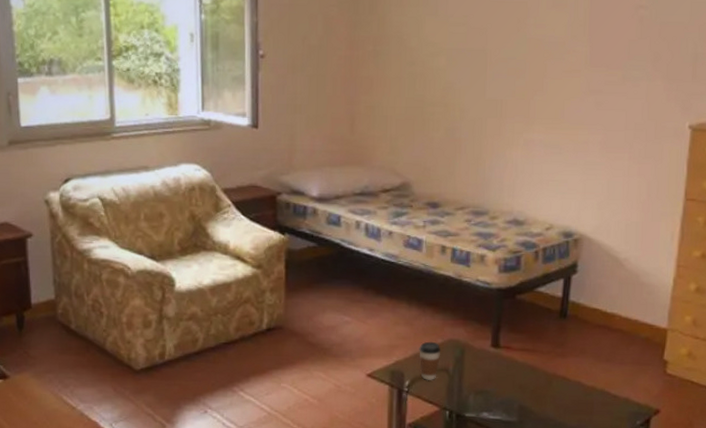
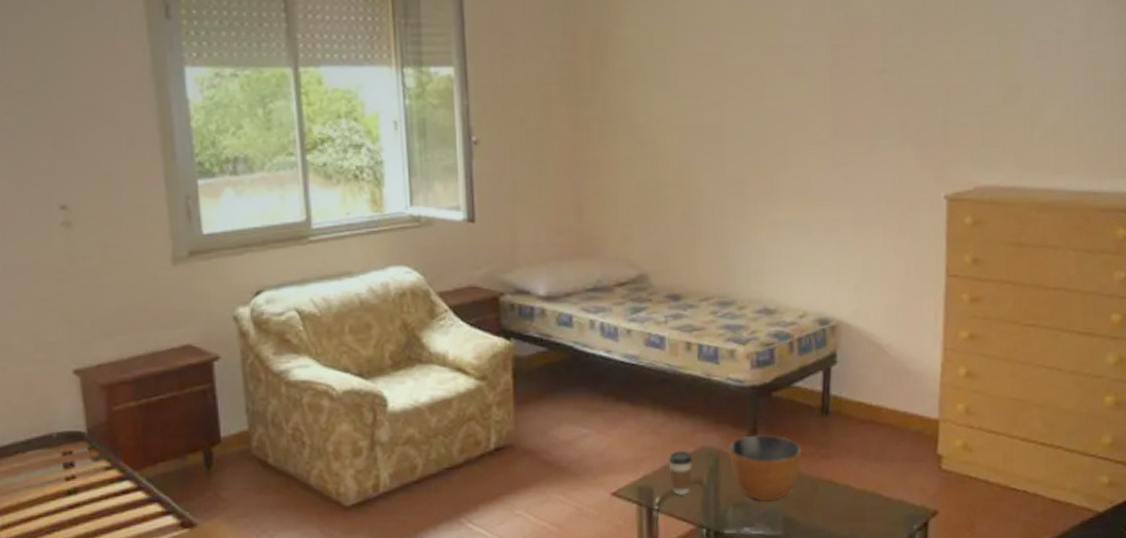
bowl: none [474,332,540,390] -> present [729,435,802,501]

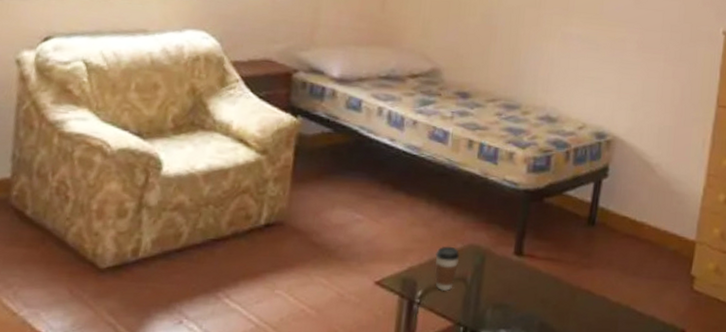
bowl: present [729,435,802,501] -> none [495,238,565,305]

